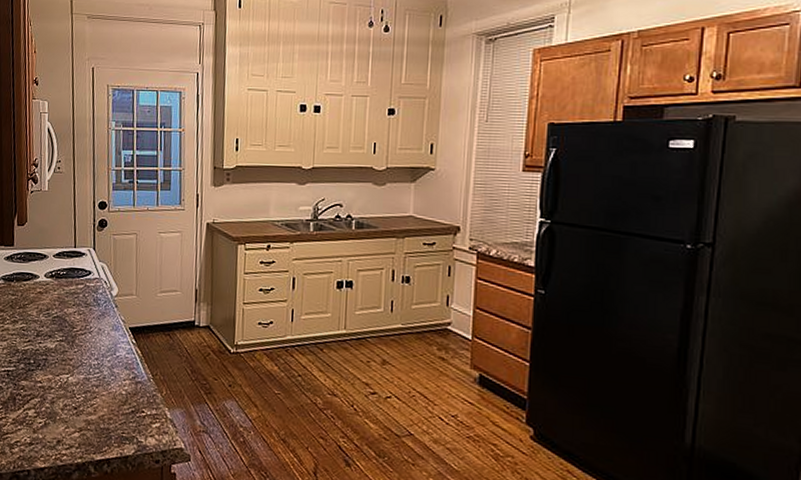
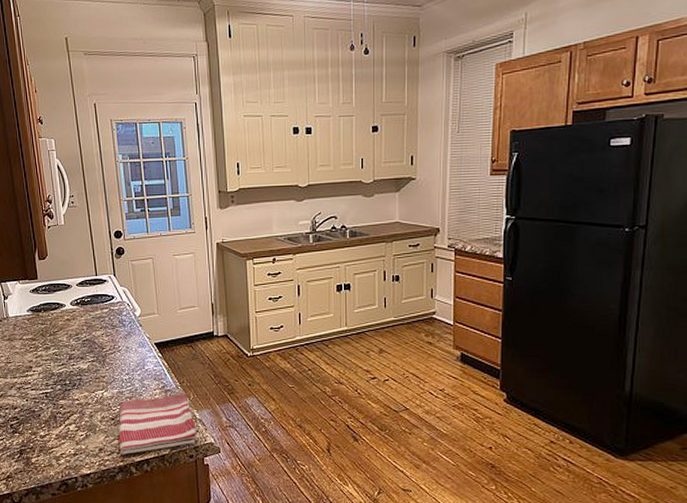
dish towel: none [79,387,167,451] -> present [118,393,198,454]

